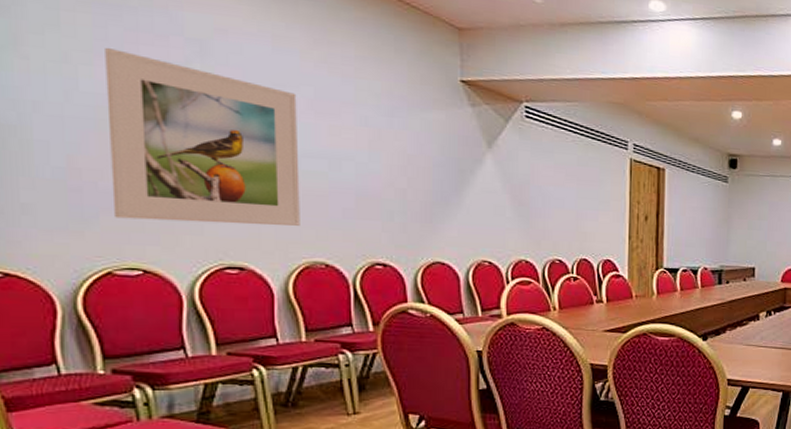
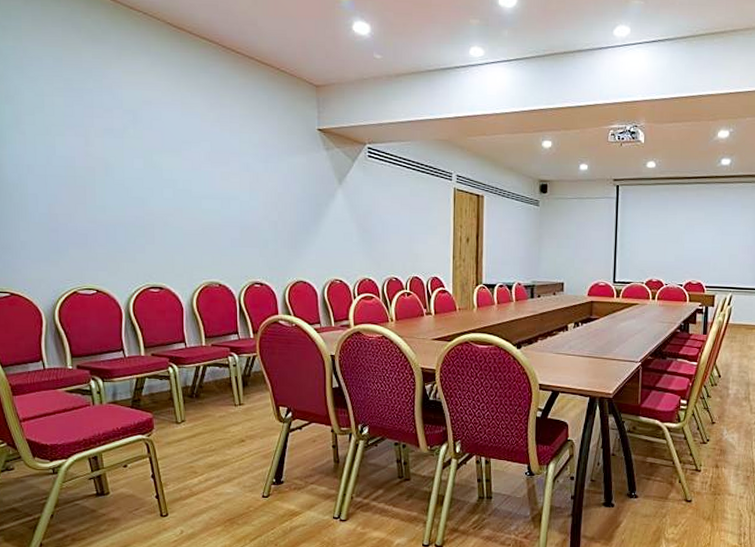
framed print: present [105,48,300,226] -> none [72,122,201,254]

